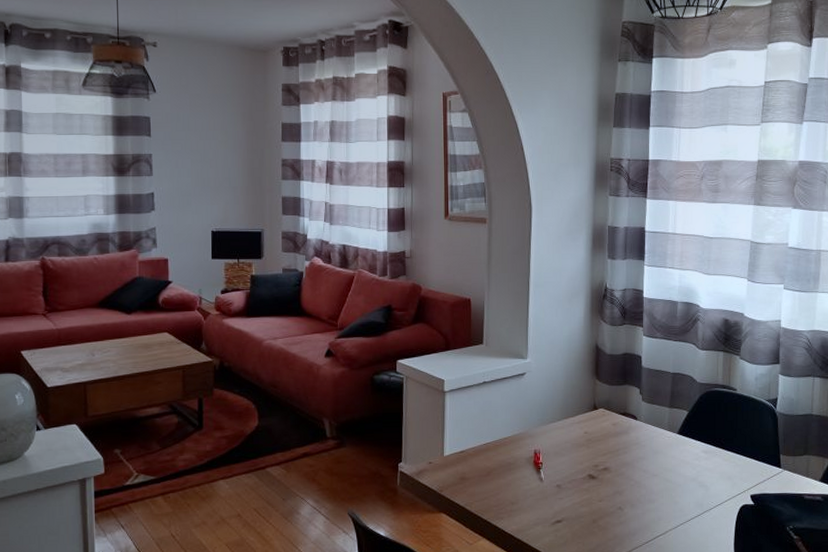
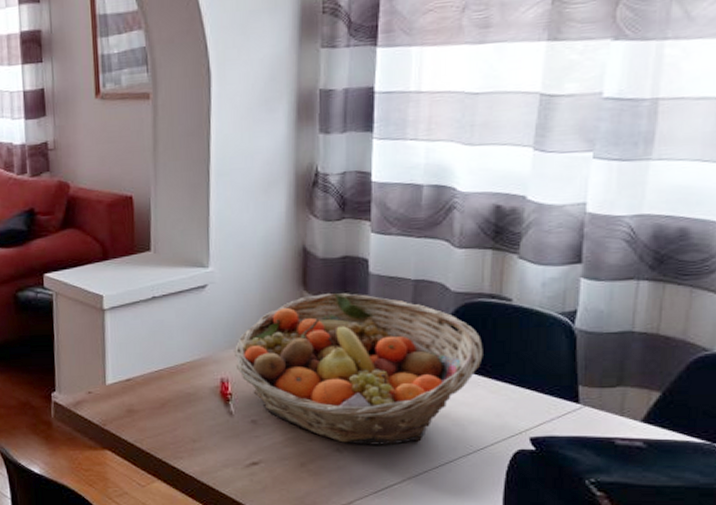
fruit basket: none [544,381,719,504] -> present [233,292,483,445]

